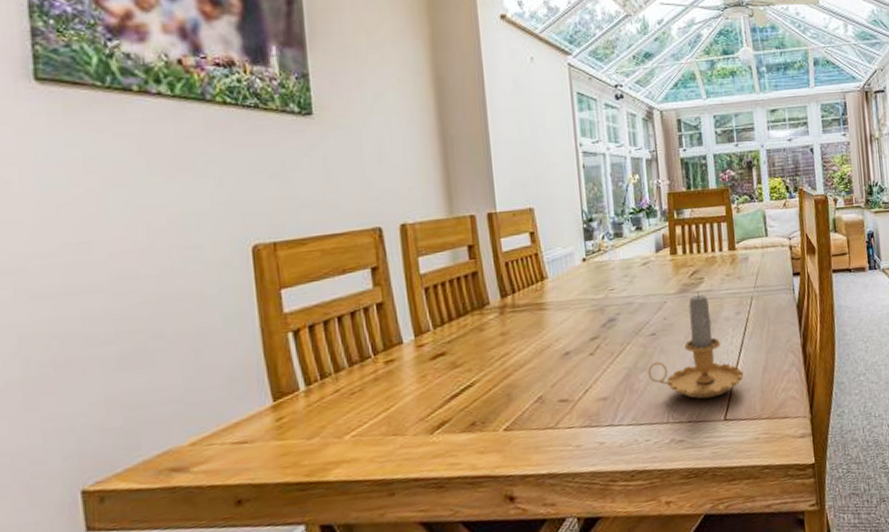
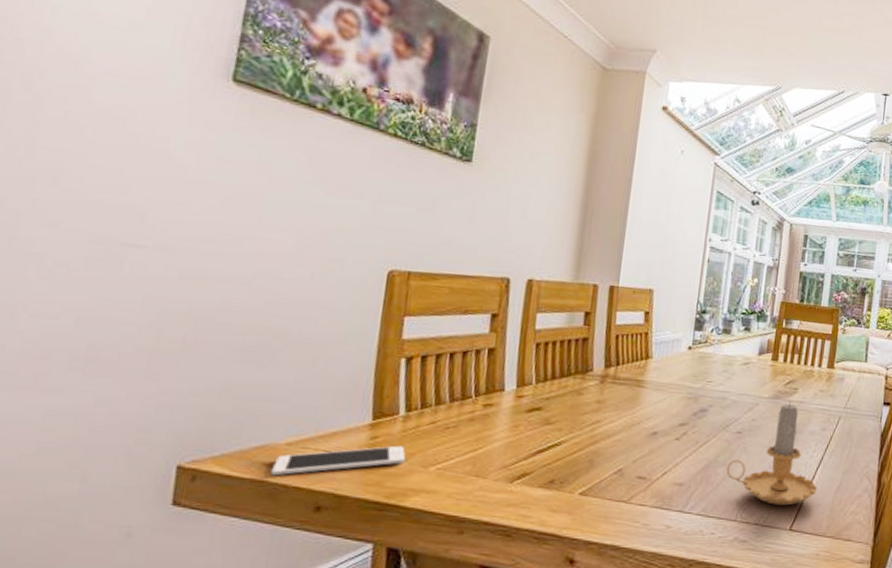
cell phone: none [180,421,318,480] -> present [270,445,406,476]

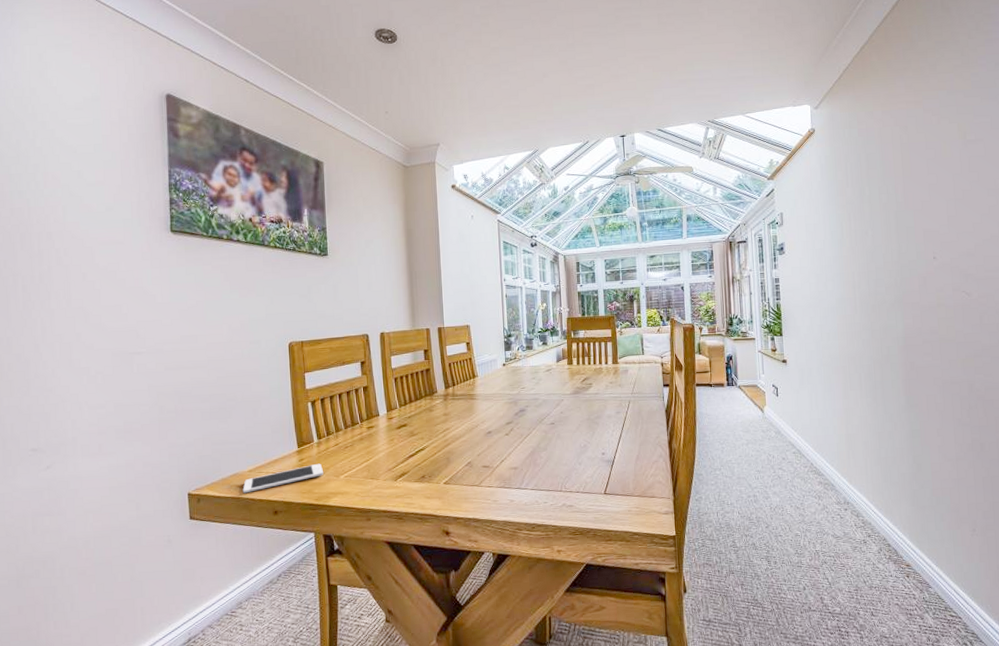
candle: present [726,400,817,506] -> none [547,393,621,476]

